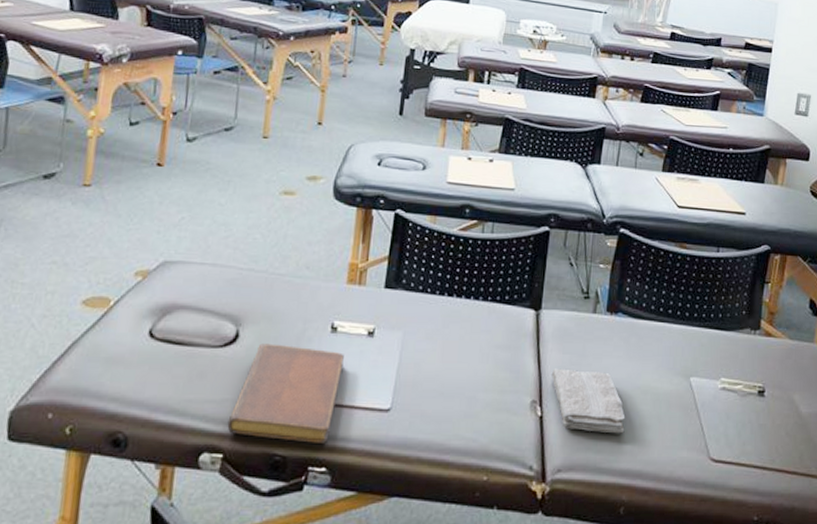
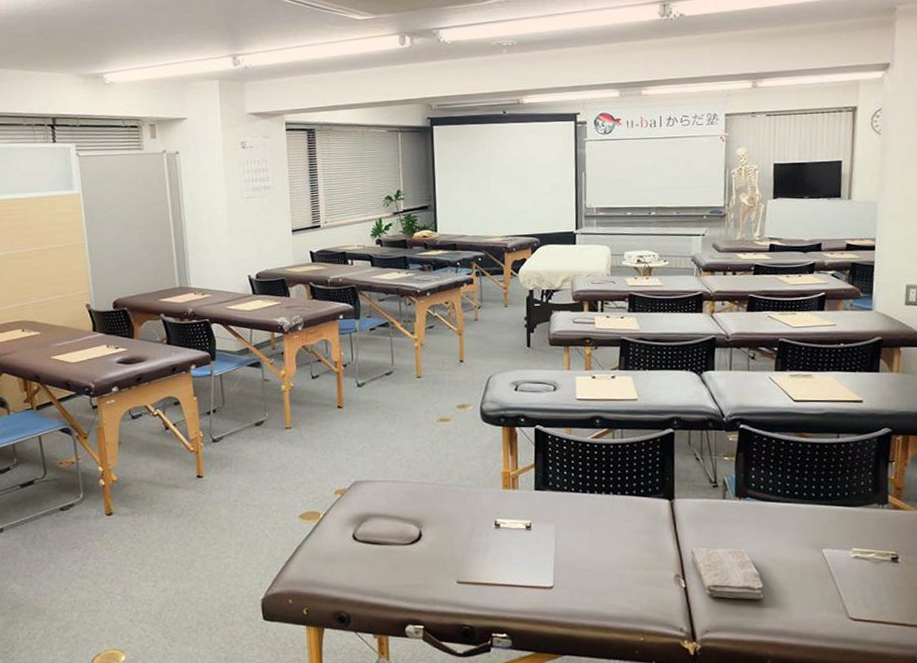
notebook: present [227,343,344,443] -> none [423,540,509,615]

